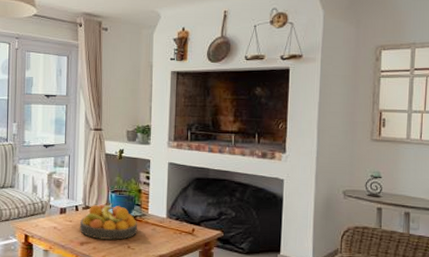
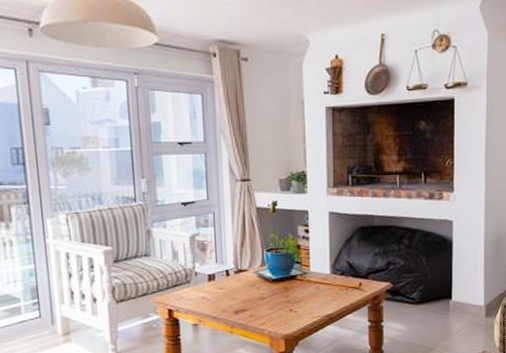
fruit bowl: present [79,204,138,240] -> none [232,265,300,305]

